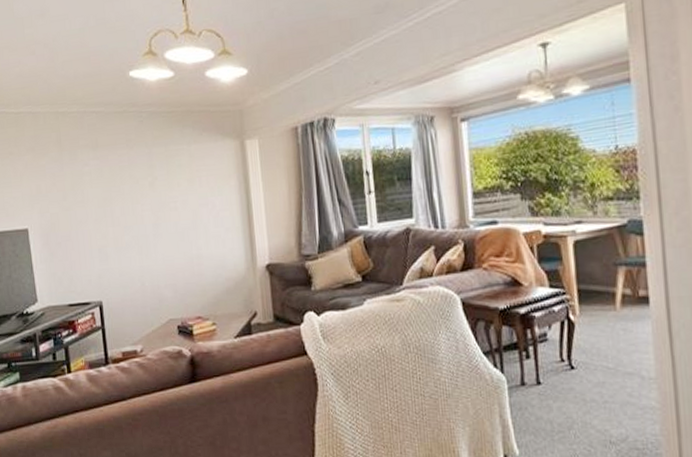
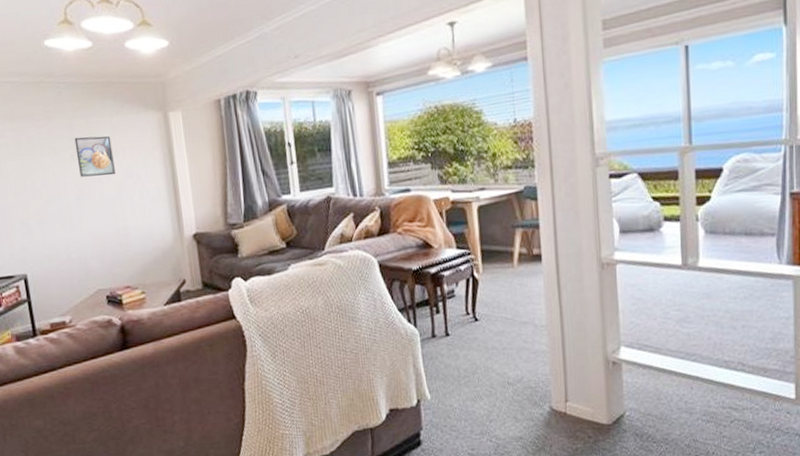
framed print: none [153,164,191,205] -> present [74,136,116,177]

